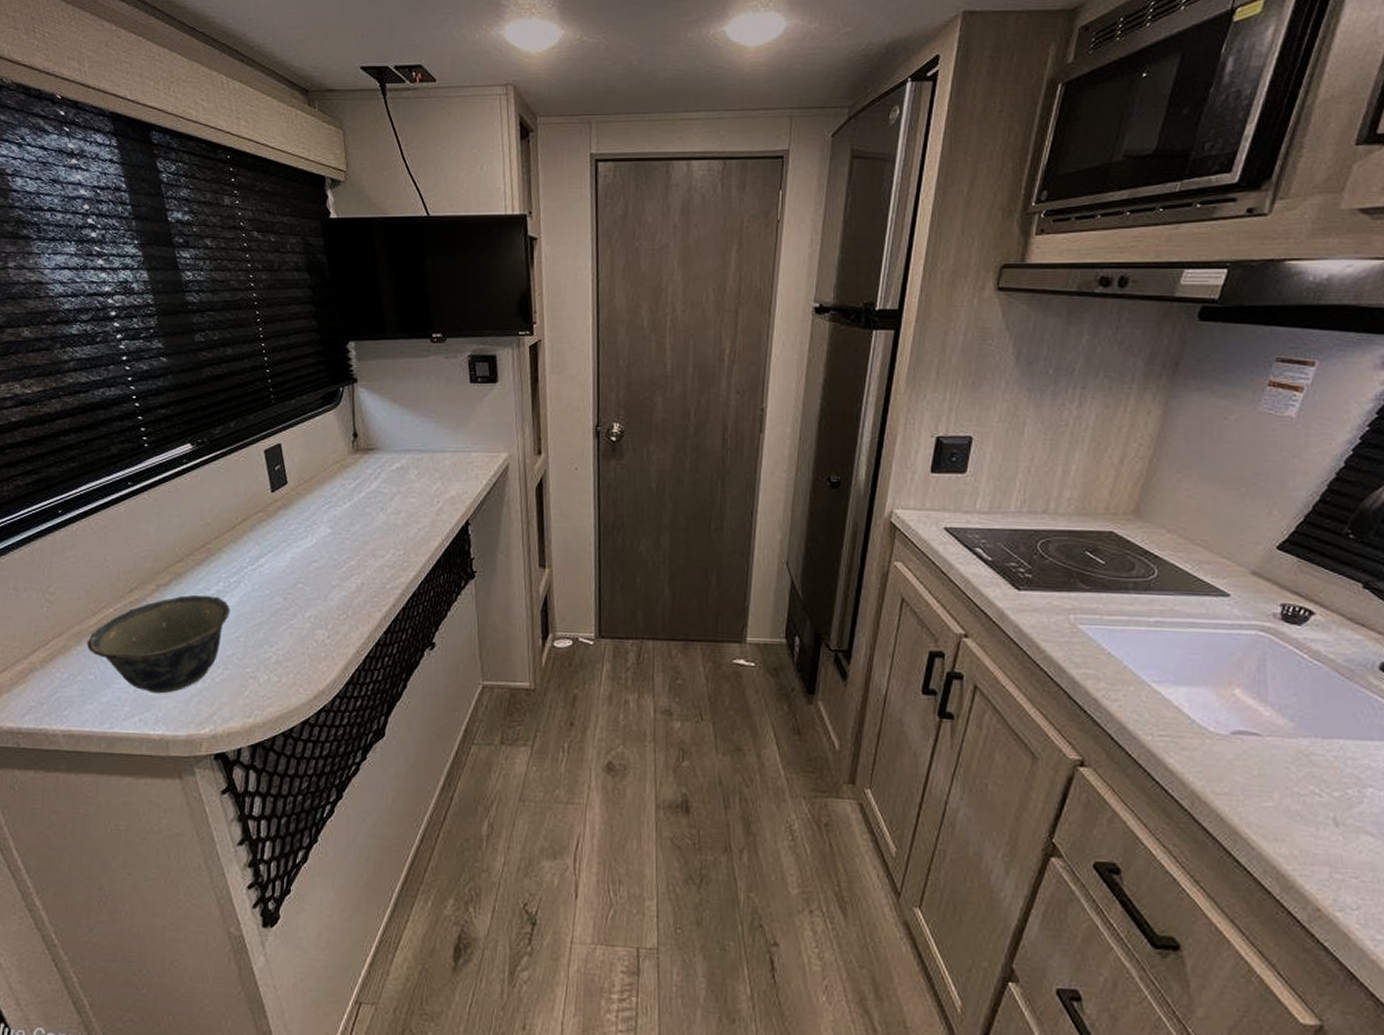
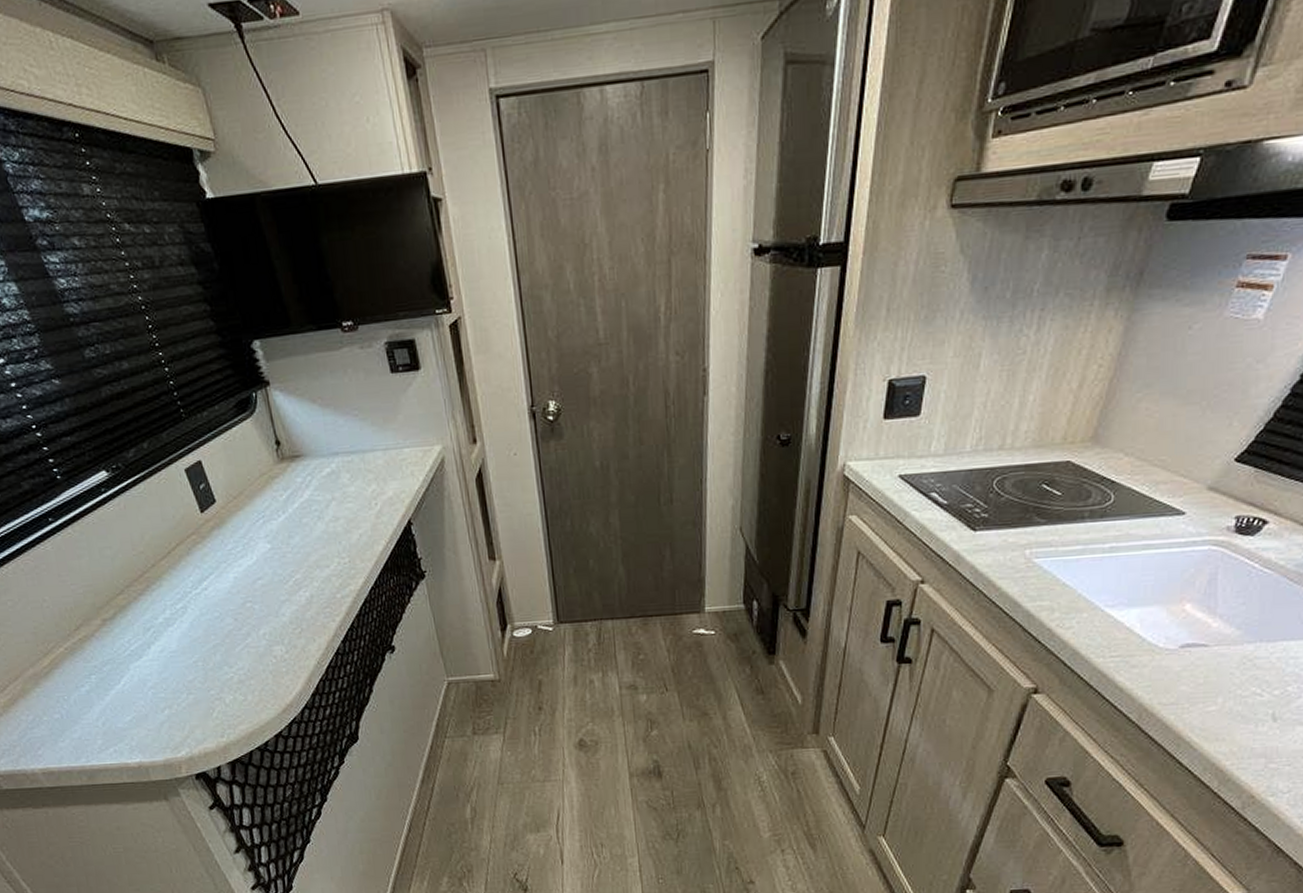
bowl: present [86,595,230,694] -> none [44,624,183,725]

